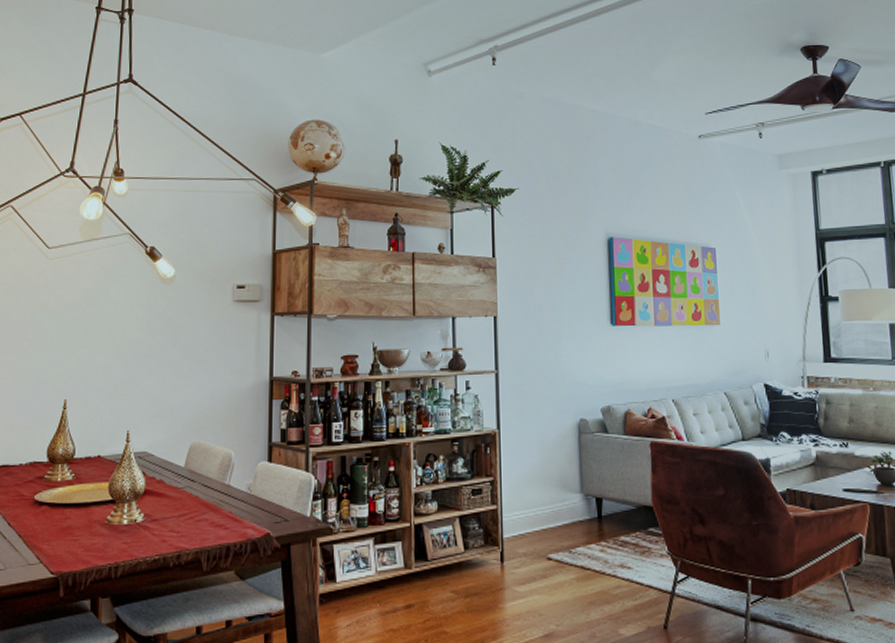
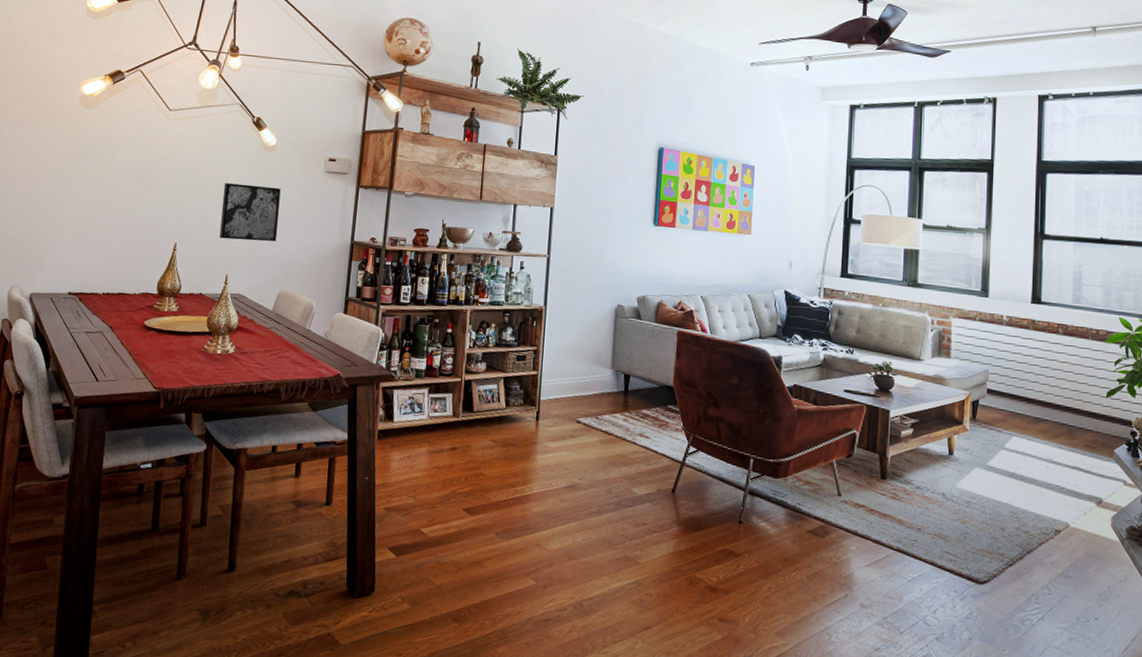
wall art: none [116,324,184,390] -> present [219,183,281,242]

